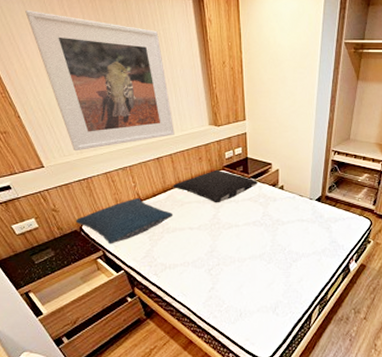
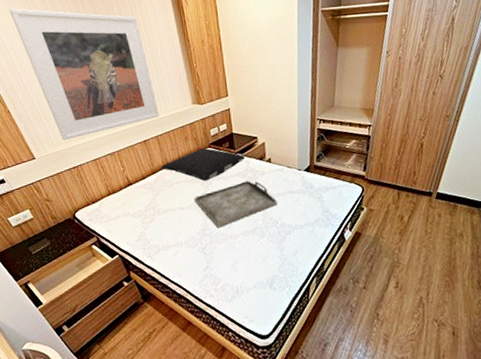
pillow: present [75,198,174,244] -> none [68,182,164,230]
serving tray: none [205,205,286,250] -> present [194,180,277,228]

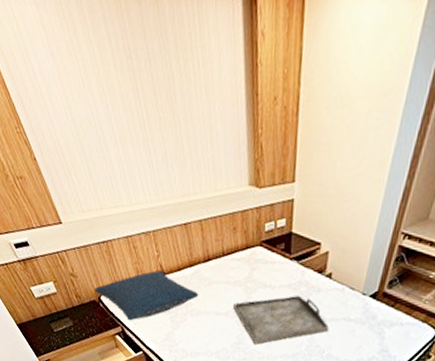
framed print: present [9,8,159,141] -> none [39,15,207,207]
pillow: none [68,182,164,230] -> present [94,270,199,321]
pillow: present [161,147,246,182] -> none [200,244,302,287]

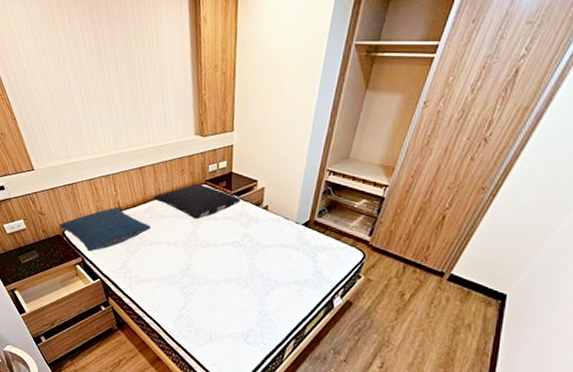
pillow: none [200,244,302,287] -> present [153,183,242,220]
serving tray: present [233,295,328,344] -> none [182,225,267,270]

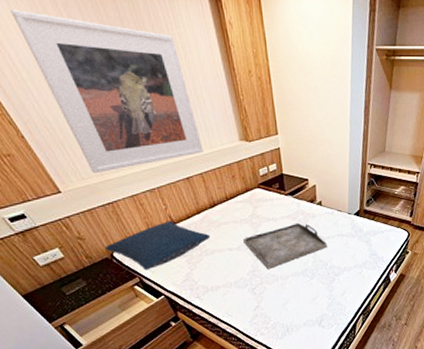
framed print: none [26,11,159,156] -> present [11,10,203,174]
pillow: present [153,183,242,220] -> none [207,187,296,223]
serving tray: none [182,225,267,270] -> present [243,222,327,269]

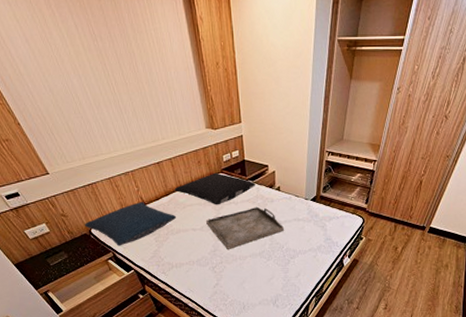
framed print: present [11,10,203,174] -> none [12,11,173,158]
pillow: none [207,187,296,223] -> present [174,172,256,205]

